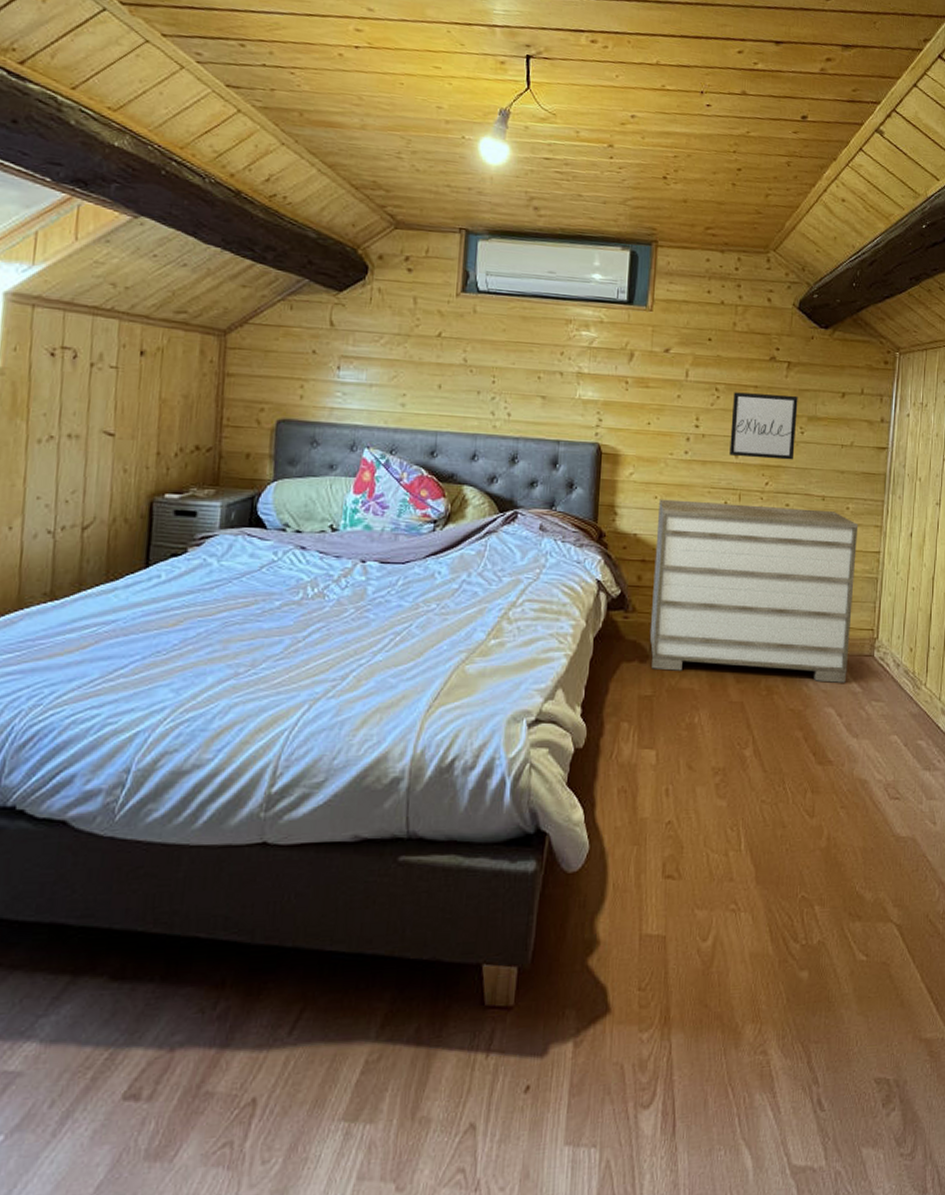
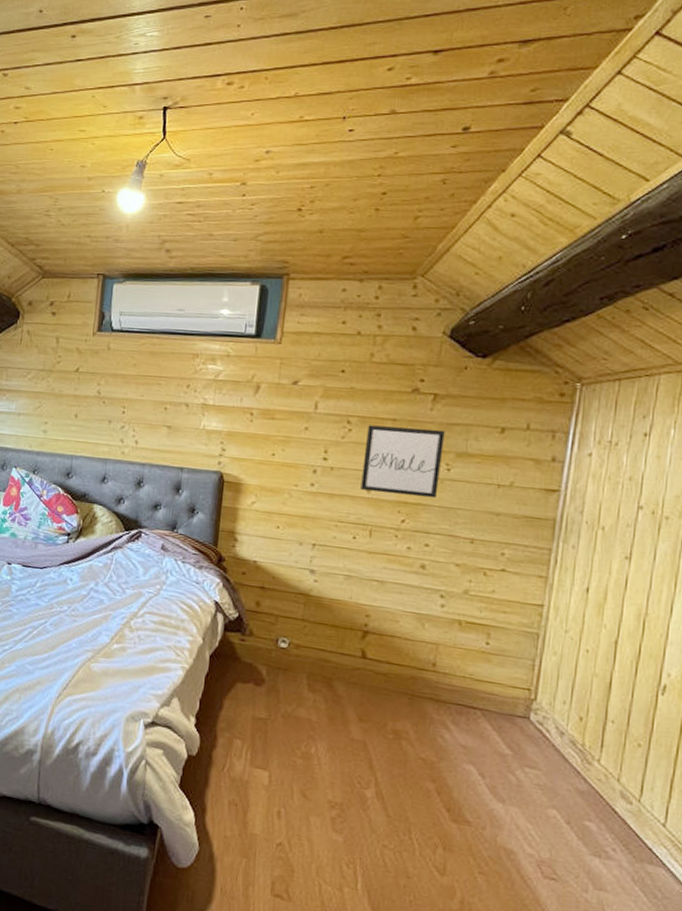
dresser: present [649,499,859,683] -> none [266,529,516,742]

